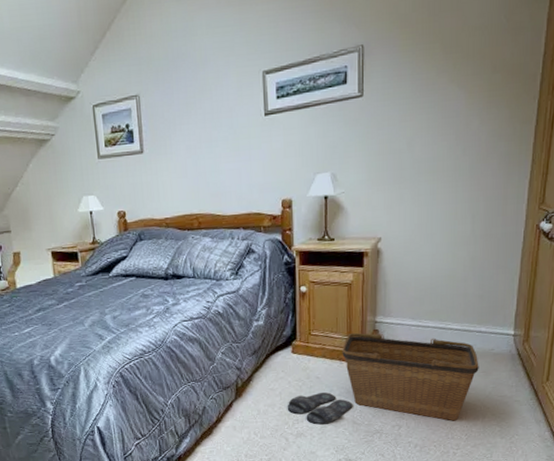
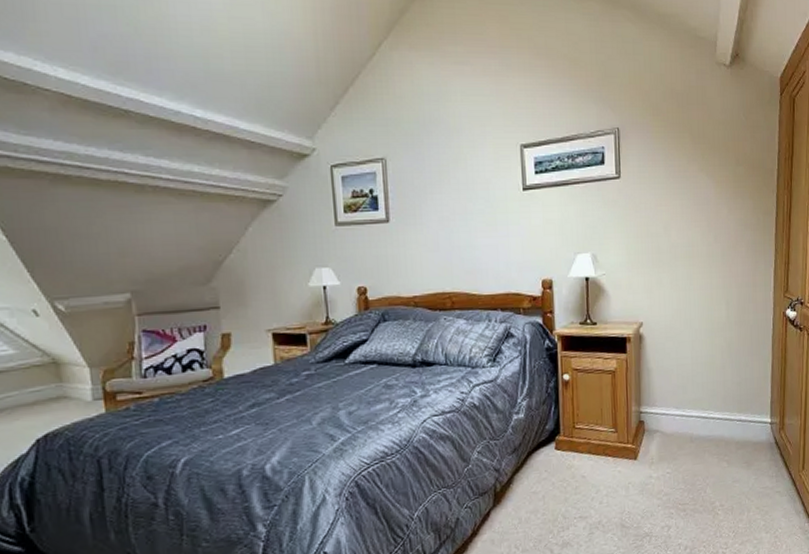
slippers: present [288,392,353,425] -> none [552,492,621,531]
bicycle basket: present [342,332,479,421] -> none [608,424,742,518]

